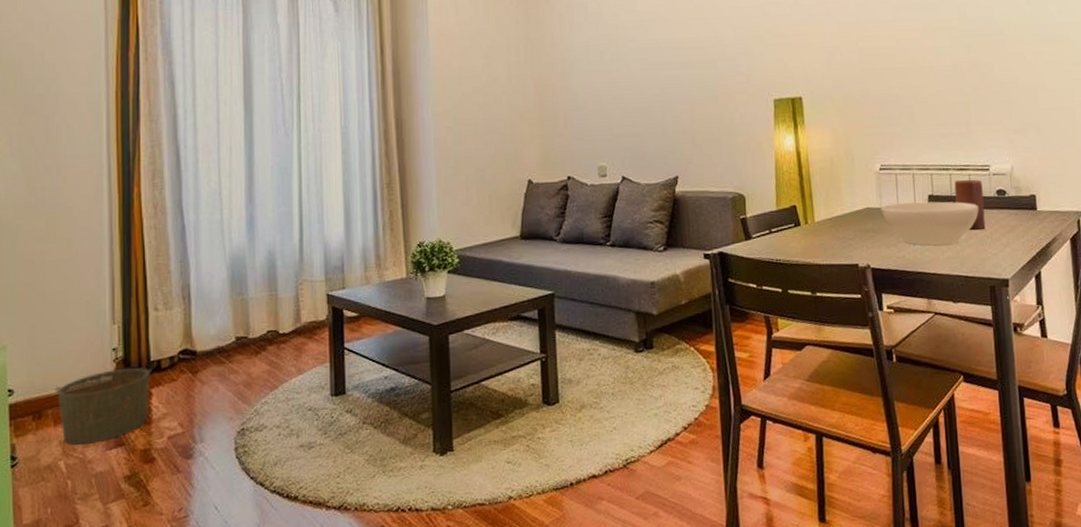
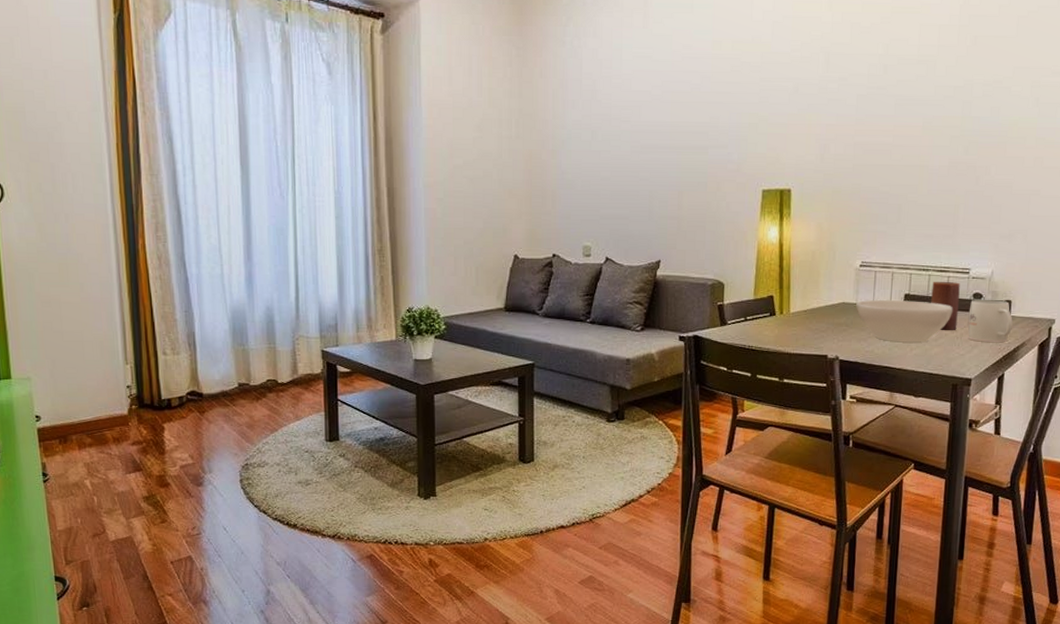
basket: present [55,367,152,445] -> none [77,404,163,467]
mug: none [994,195,1041,240] -> present [967,300,1013,343]

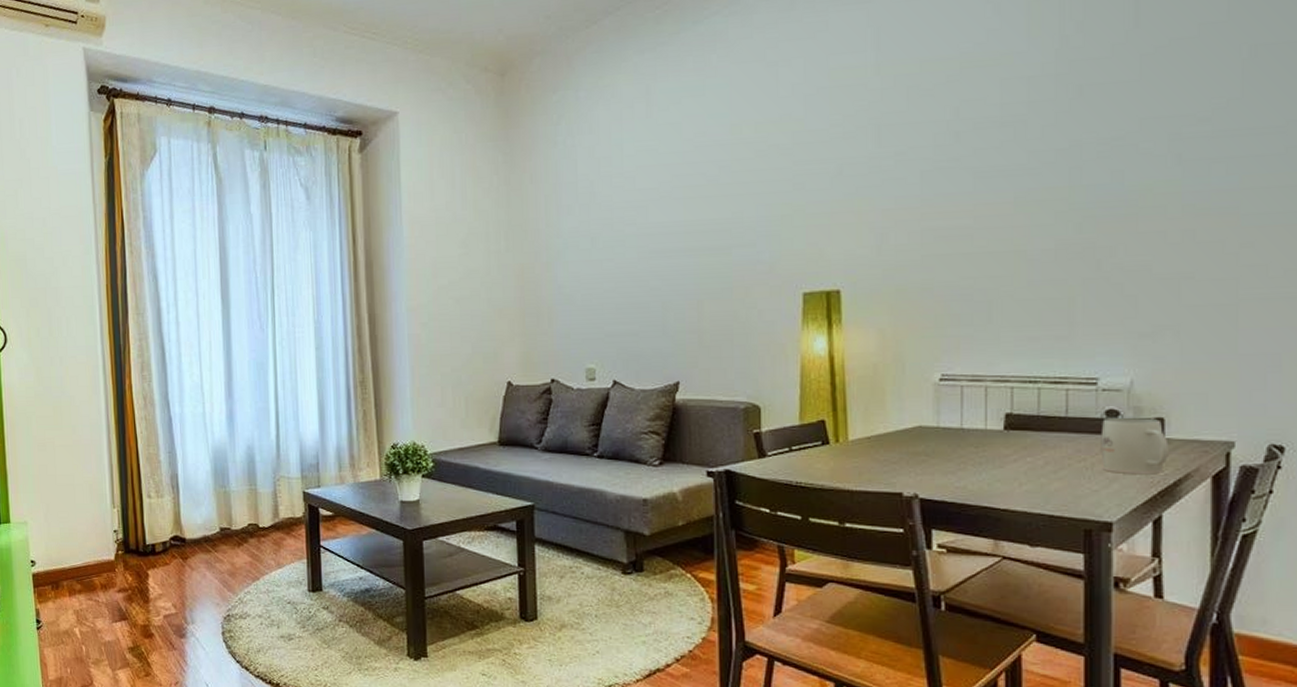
bowl: present [856,300,953,343] -> none [938,422,1076,476]
candle: present [931,281,960,331] -> none [1044,395,1085,460]

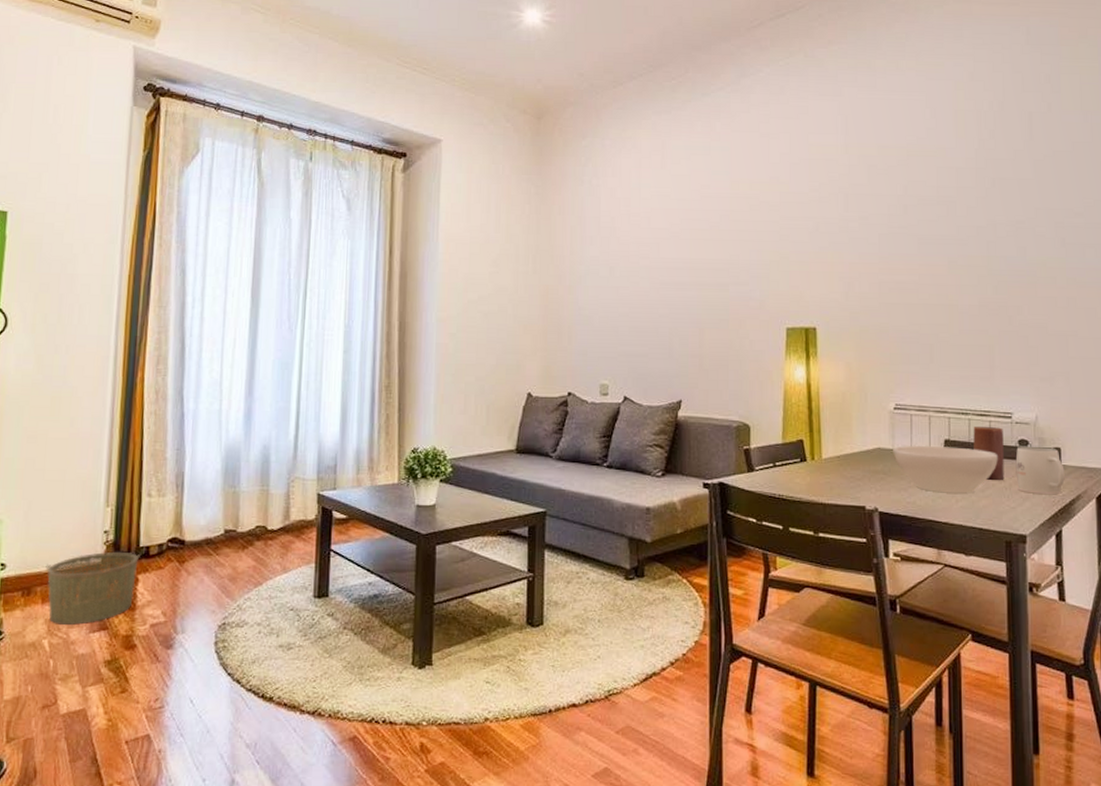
basket: none [68,549,148,615] -> present [45,551,140,625]
bowl: none [938,422,1076,476] -> present [893,446,998,494]
candle: none [1044,395,1085,460] -> present [973,426,1004,481]

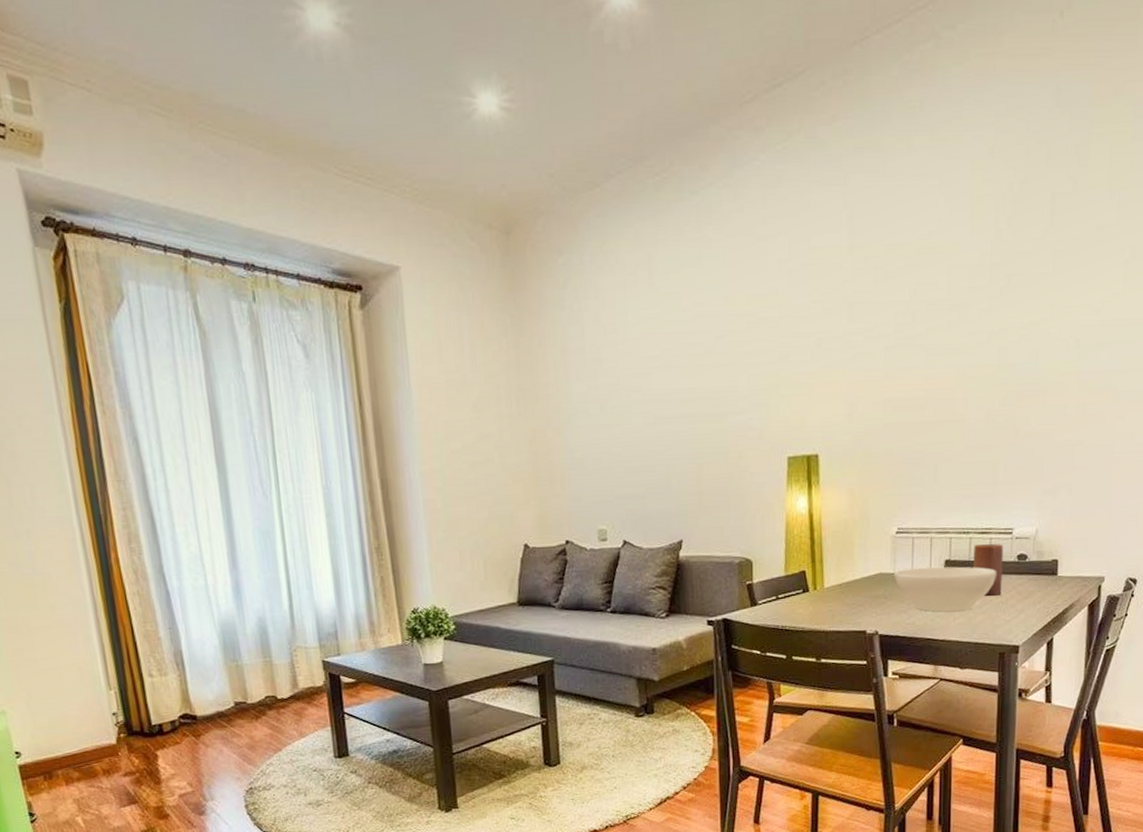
basket: present [45,551,140,625] -> none [61,731,156,803]
mug: present [1015,447,1065,495] -> none [1013,560,1060,607]

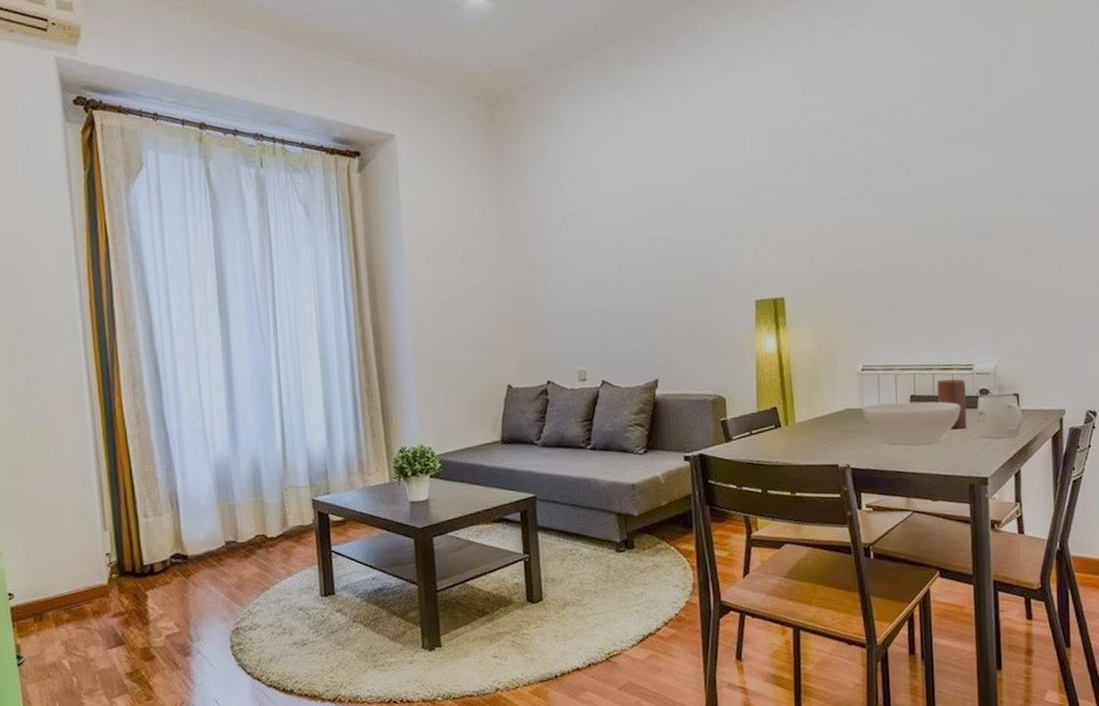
mug: none [1013,560,1060,607] -> present [977,394,1023,439]

